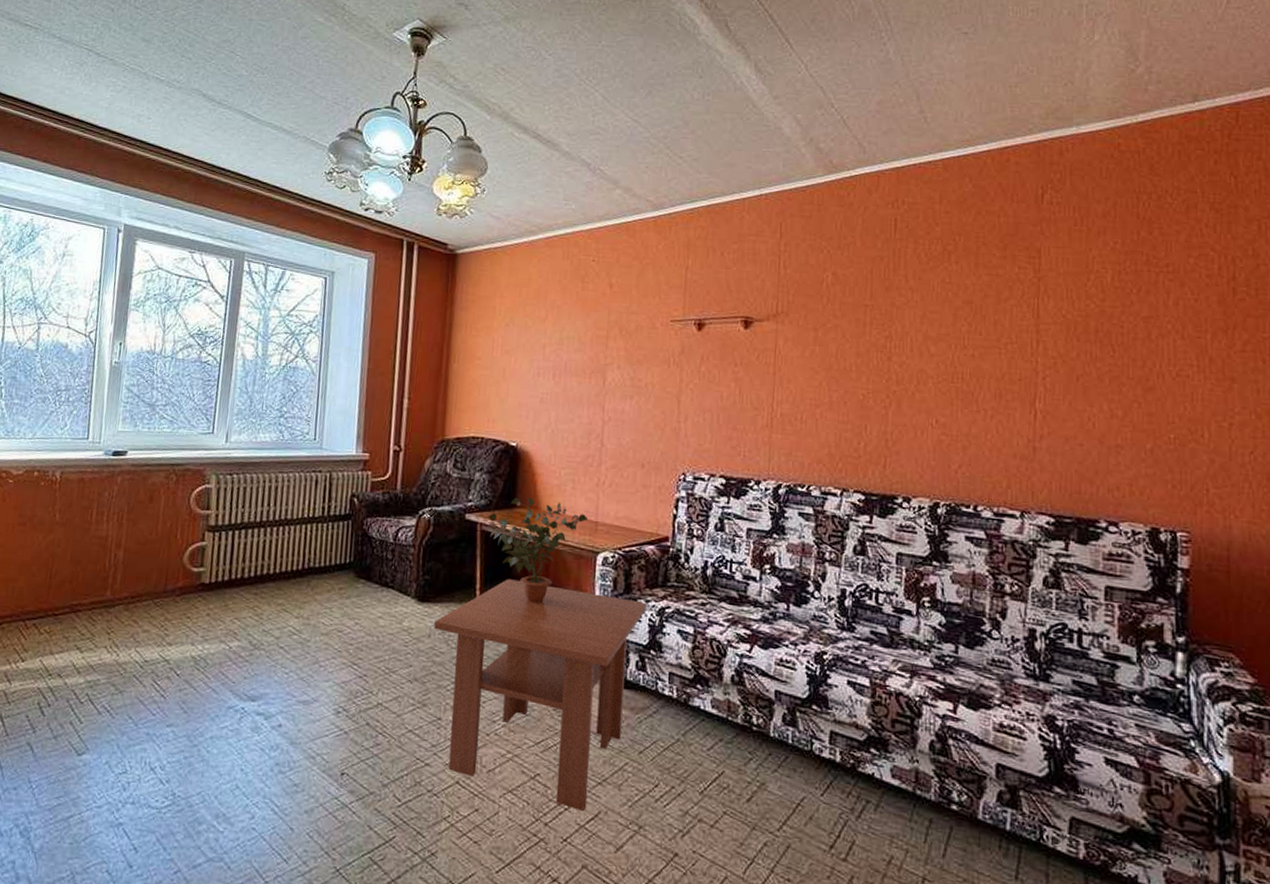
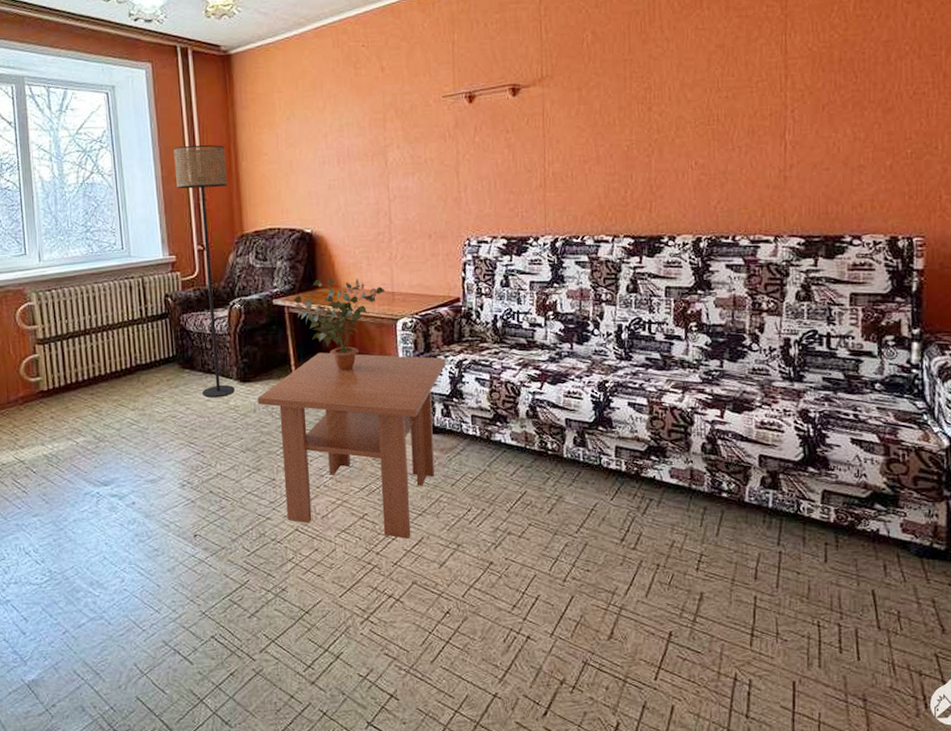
floor lamp: none [374,340,438,616] -> present [173,144,235,398]

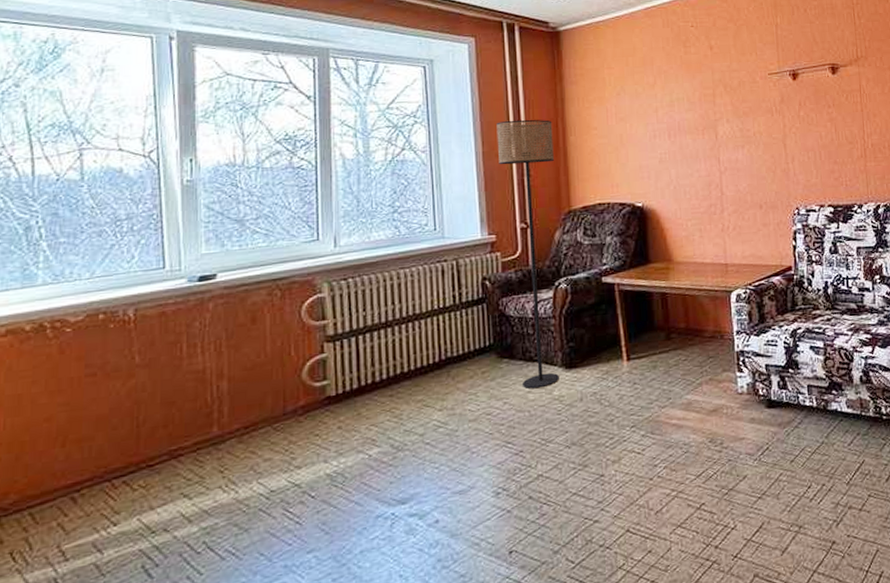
coffee table: present [257,352,446,539] -> none [585,328,781,527]
potted plant: present [294,277,386,371] -> none [624,251,719,348]

